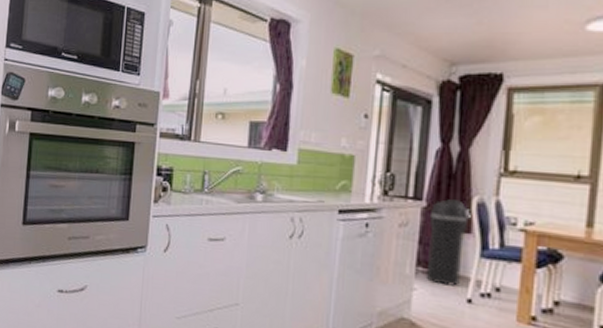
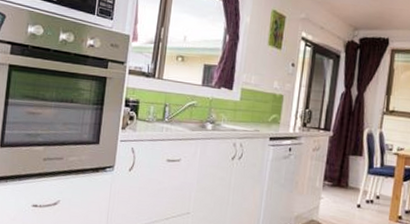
trash can: present [425,199,471,287] -> none [330,130,363,196]

